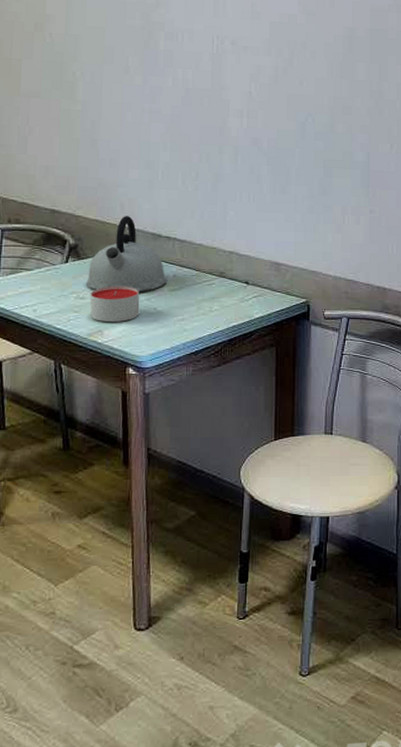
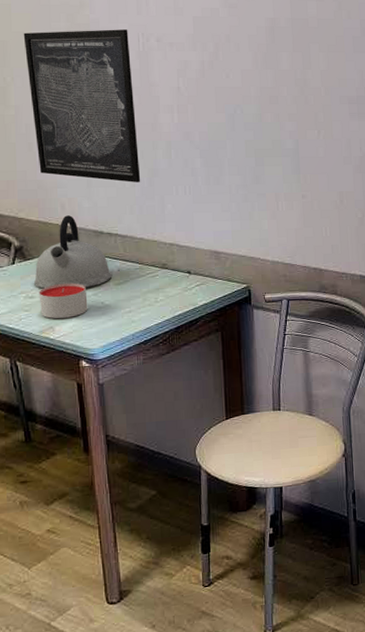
wall art: none [96,28,205,186] -> present [23,29,141,182]

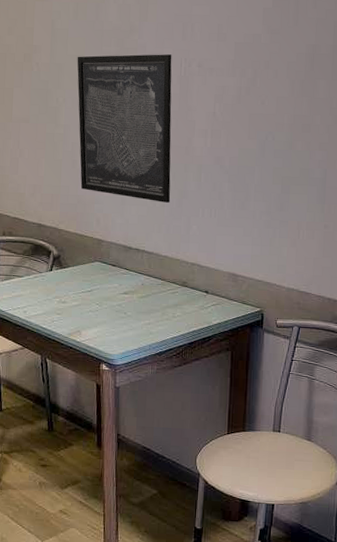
kettle: present [34,215,113,289] -> none [67,230,137,298]
candle: present [38,283,88,319] -> none [70,292,113,324]

